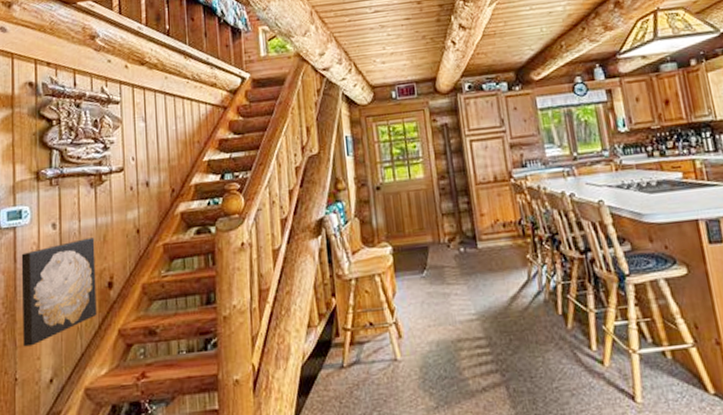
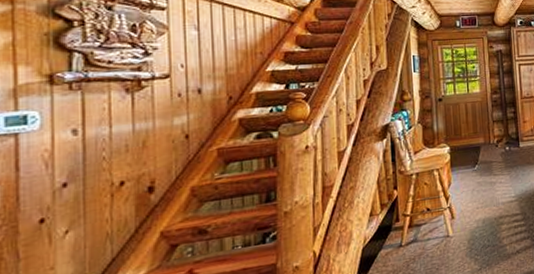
wall art: present [21,237,97,347] -> none [26,143,133,259]

